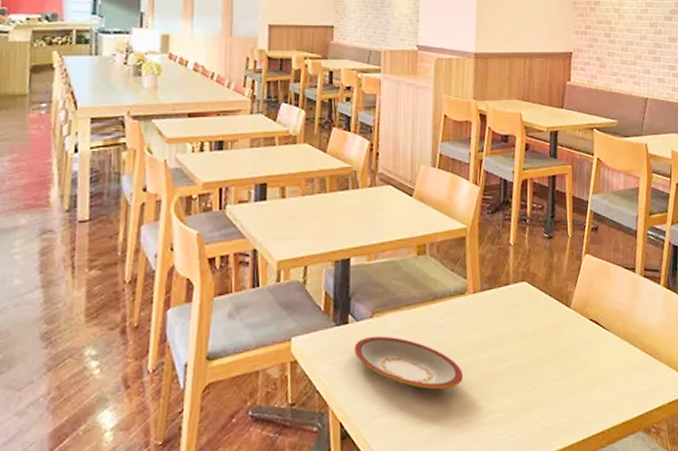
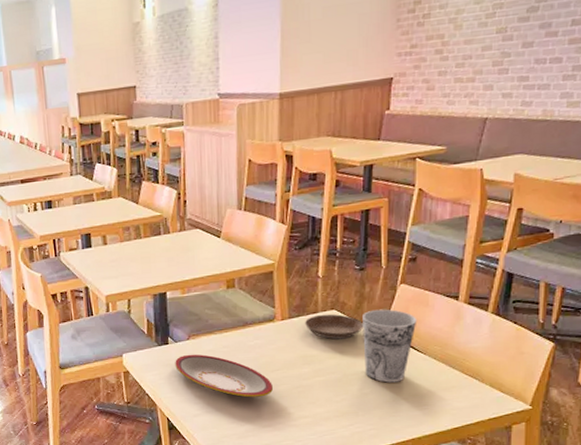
saucer: none [497,286,554,316] -> present [305,314,364,340]
cup: none [552,281,602,365] -> present [363,309,417,383]

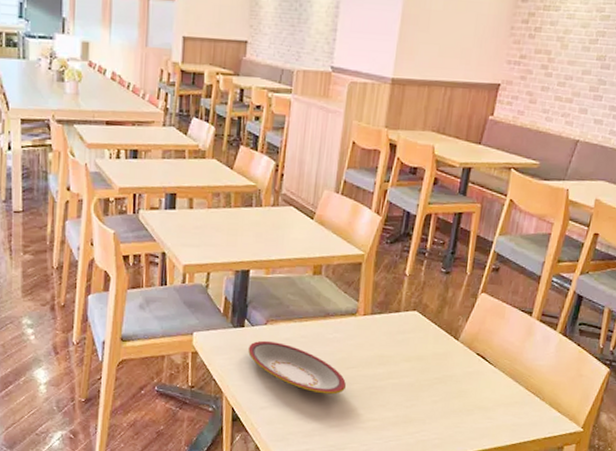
saucer: present [305,314,364,340] -> none [386,314,443,343]
cup: present [363,309,417,383] -> none [437,316,493,393]

